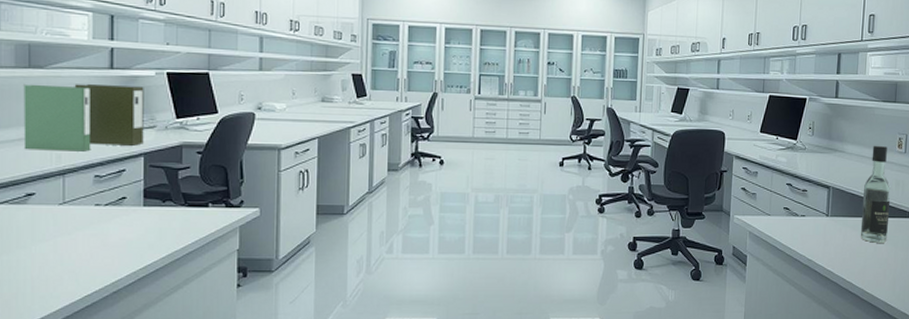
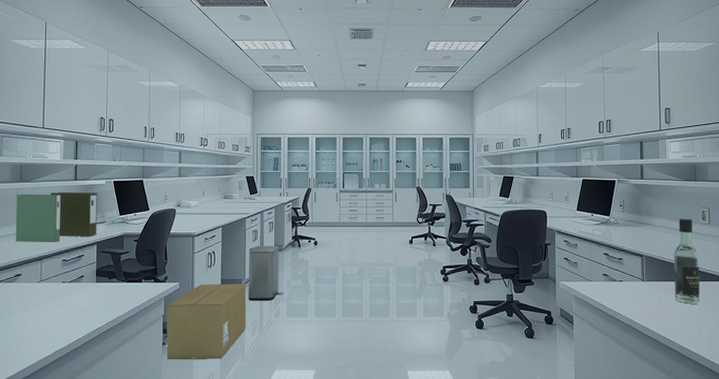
box: none [242,210,350,305] -> present [166,283,247,359]
pedal bin: none [352,163,400,233] -> present [248,245,284,301]

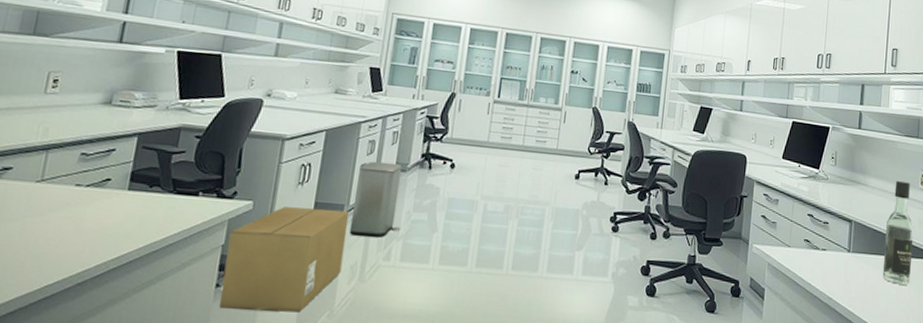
binder: present [15,195,61,242] -> none [10,52,94,127]
binder: present [50,192,98,237] -> none [77,55,151,125]

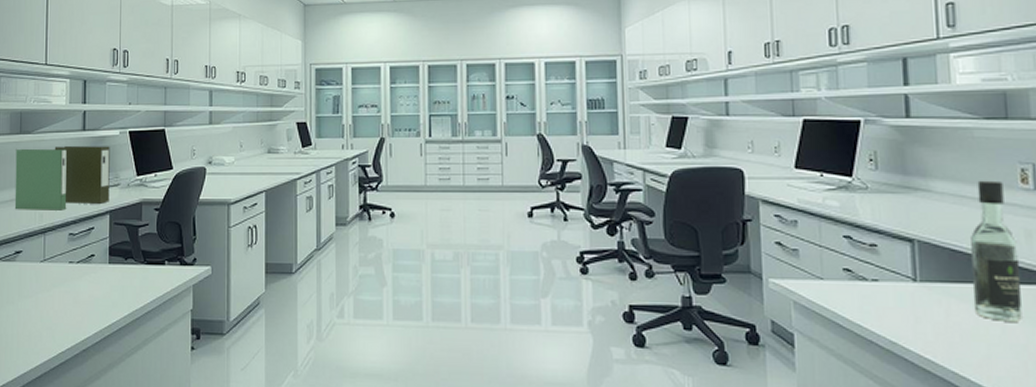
binder: none [10,52,94,127] -> present [14,149,67,211]
binder: none [77,55,151,125] -> present [54,146,110,204]
box: present [218,207,349,313] -> none [196,269,299,373]
pedal bin: present [349,161,403,238] -> none [300,217,350,295]

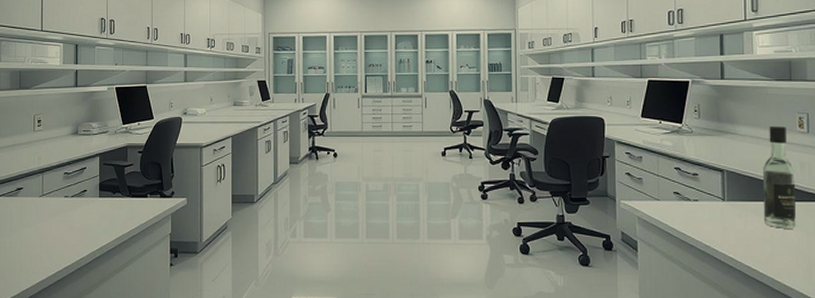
binder: present [14,149,67,211] -> none [15,102,62,154]
binder: present [54,146,110,204] -> none [50,100,99,148]

